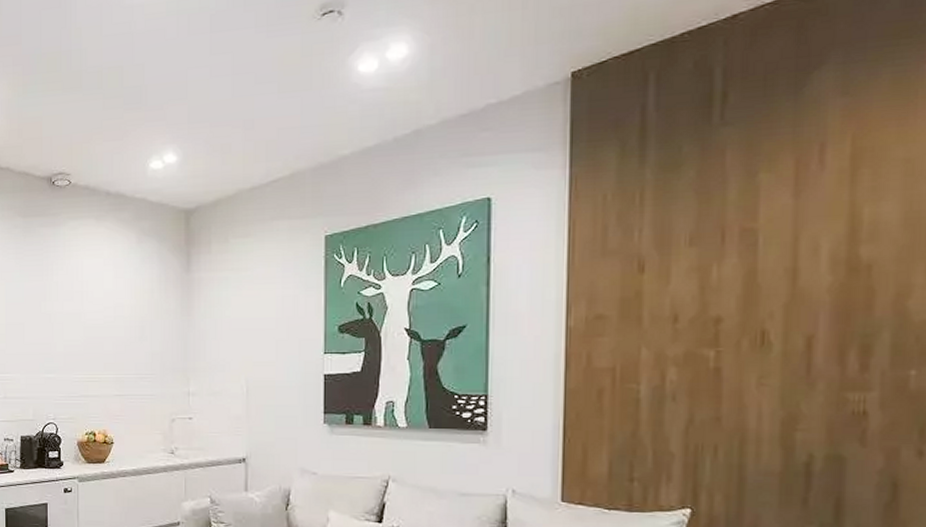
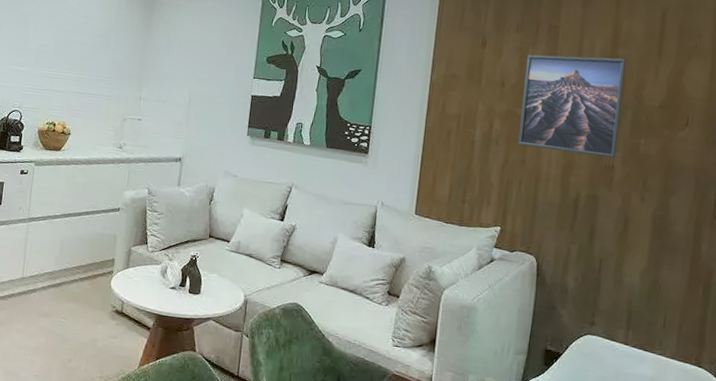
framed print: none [707,260,874,400] -> present [518,54,626,158]

